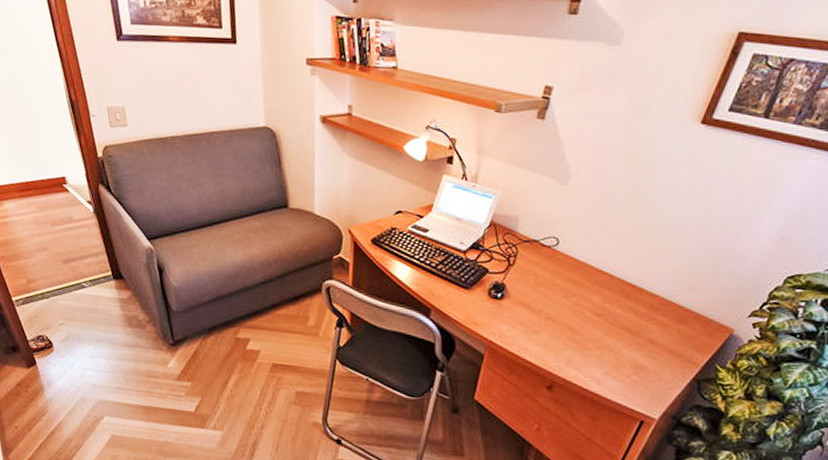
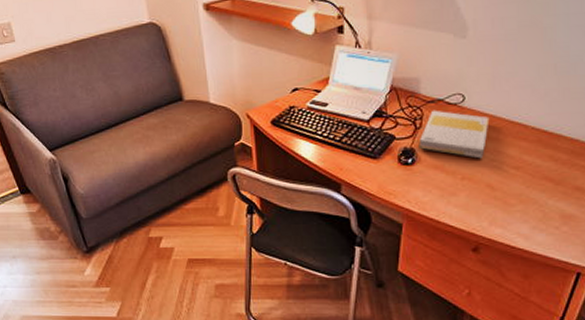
book: none [509,249,580,302] -> present [418,110,490,159]

